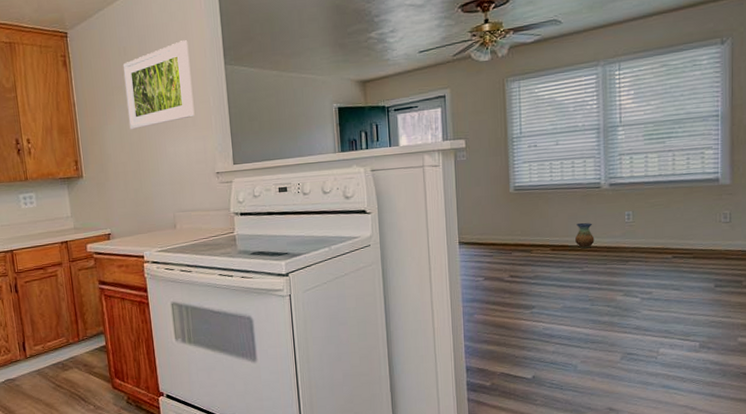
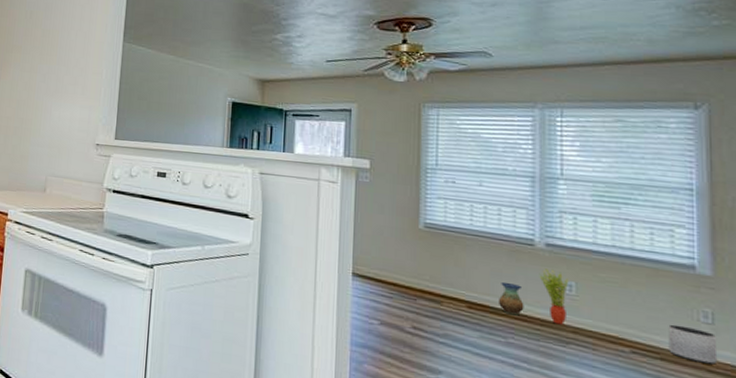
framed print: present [122,40,195,130] -> none [20,13,92,88]
potted plant: none [605,204,628,248] -> present [539,268,569,325]
planter: none [699,228,733,254] -> present [668,324,718,365]

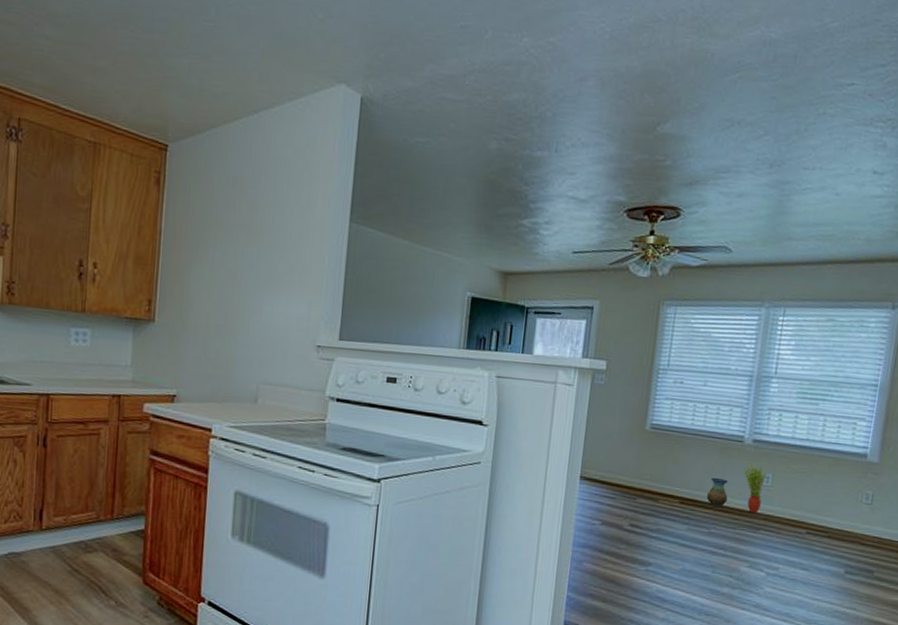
planter: present [668,324,718,365] -> none [835,506,872,538]

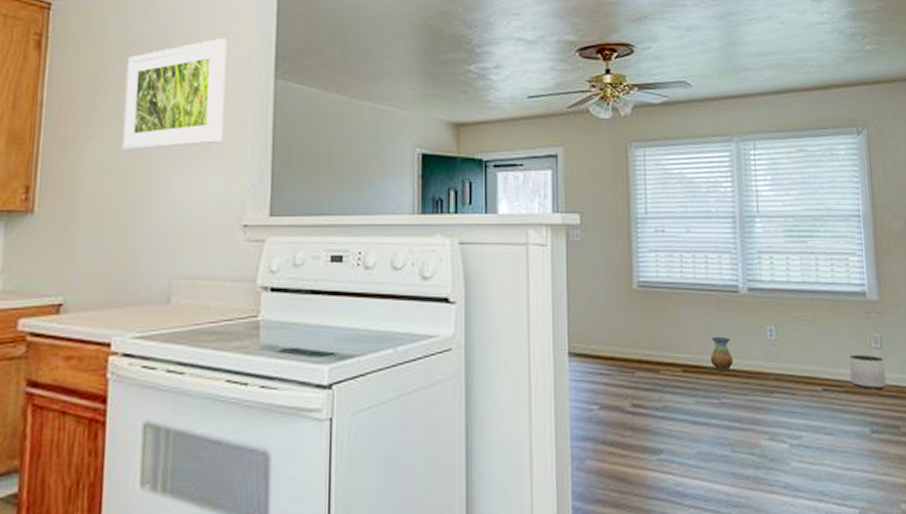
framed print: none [222,183,311,277] -> present [121,38,227,151]
potted plant: present [743,463,768,514] -> none [744,315,770,374]
planter: none [835,506,872,538] -> present [849,354,887,389]

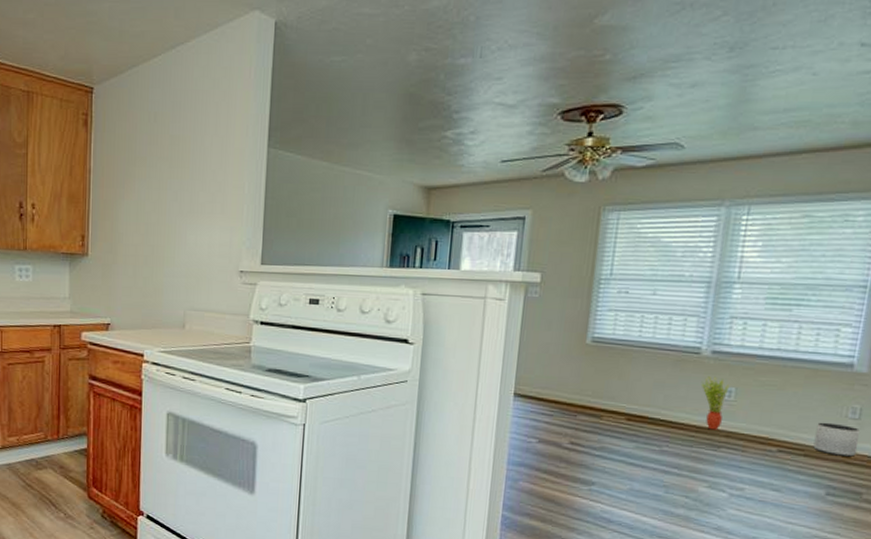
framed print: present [121,38,227,151] -> none [148,113,229,209]
vase: present [710,336,733,372] -> none [657,392,683,425]
potted plant: none [744,315,770,374] -> present [701,376,730,430]

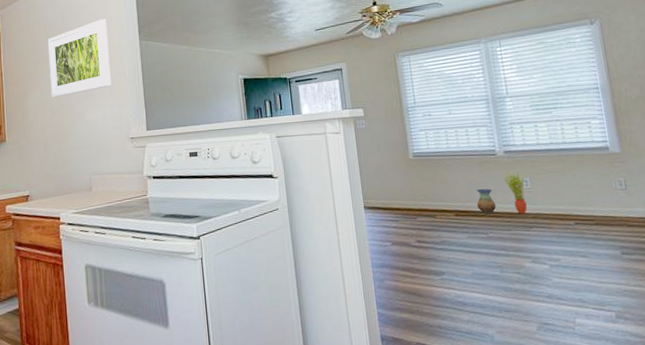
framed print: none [148,113,229,209] -> present [47,19,112,98]
vase: none [657,392,683,425] -> present [476,188,496,214]
planter: present [813,422,860,457] -> none [597,195,633,221]

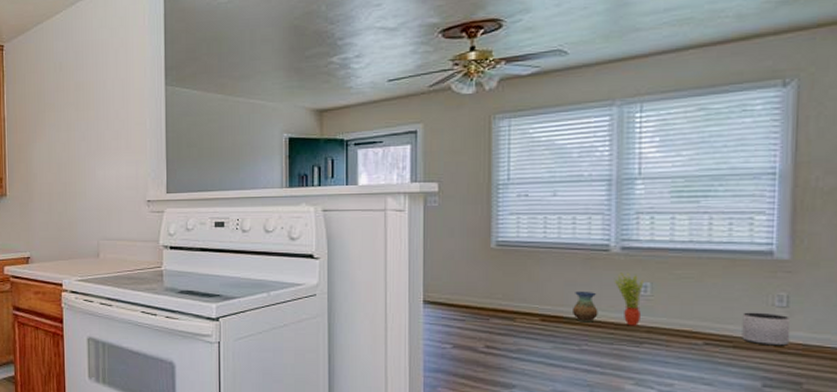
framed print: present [47,19,112,98] -> none [57,58,129,150]
planter: none [597,195,633,221] -> present [742,312,790,346]

